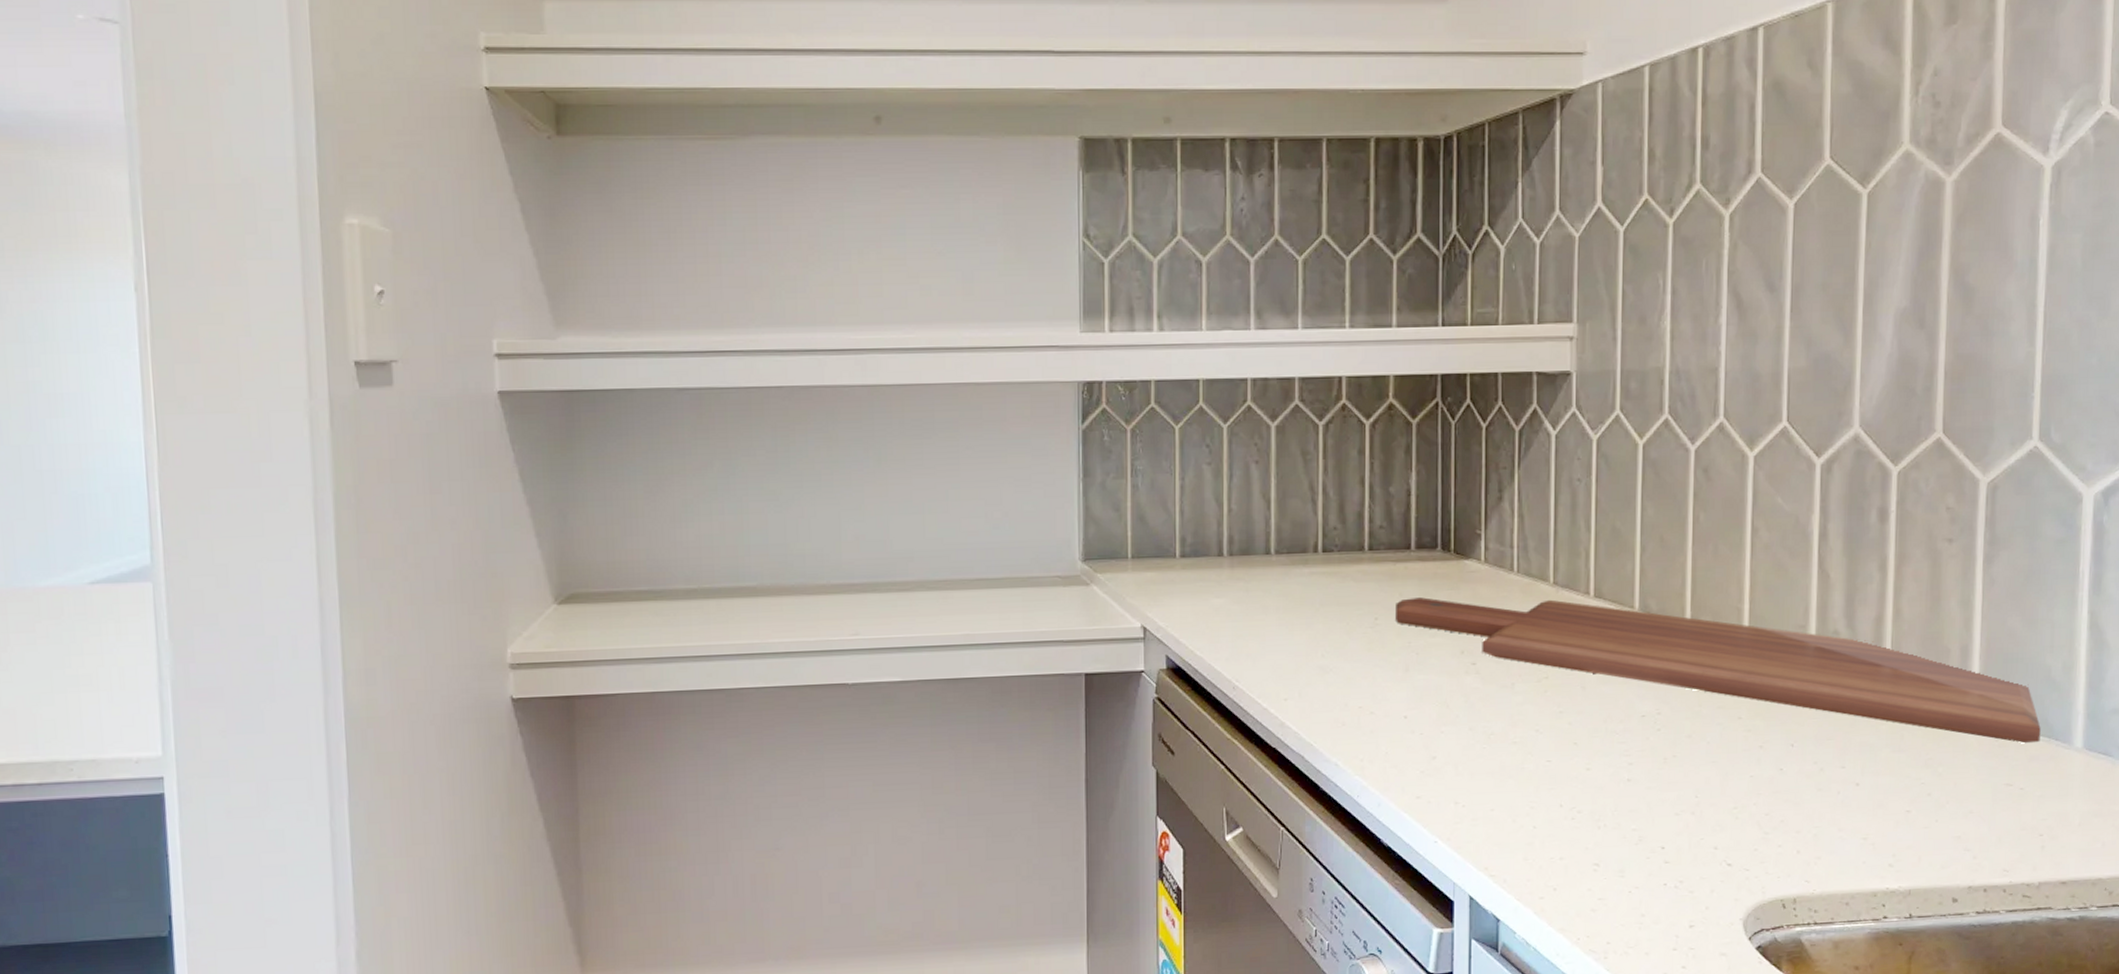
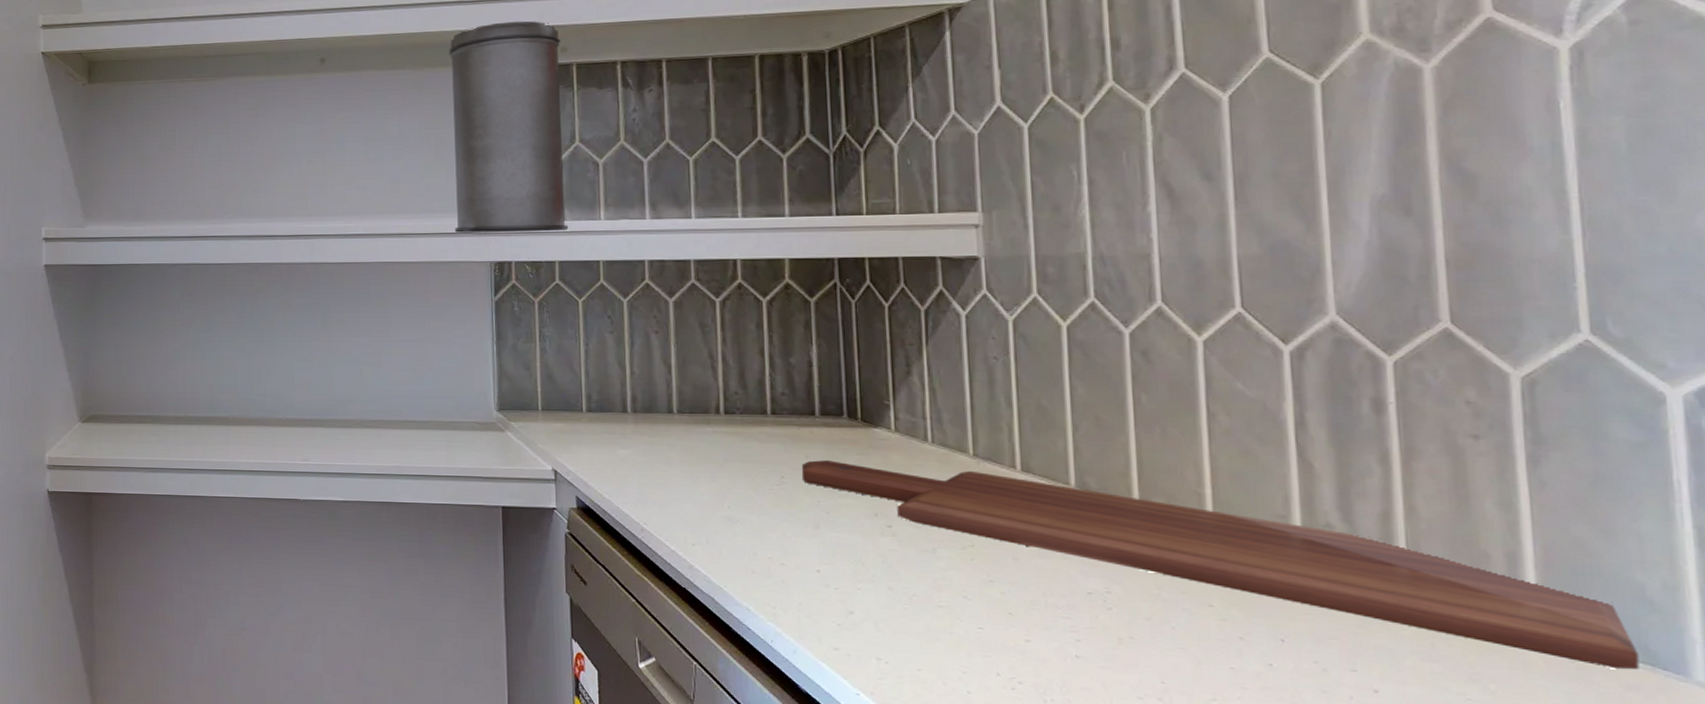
canister: none [1034,81,1167,347] -> present [449,21,569,233]

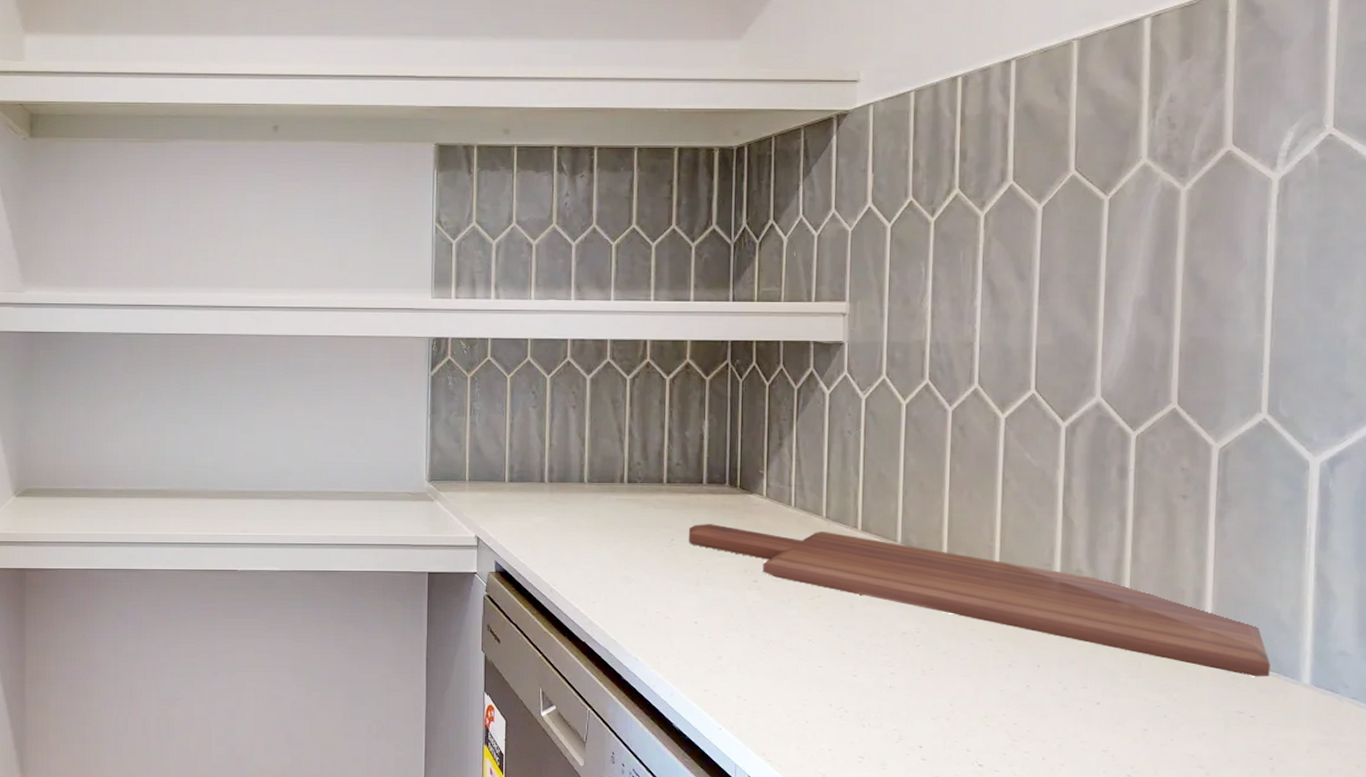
canister: present [449,21,569,233] -> none [396,100,505,309]

